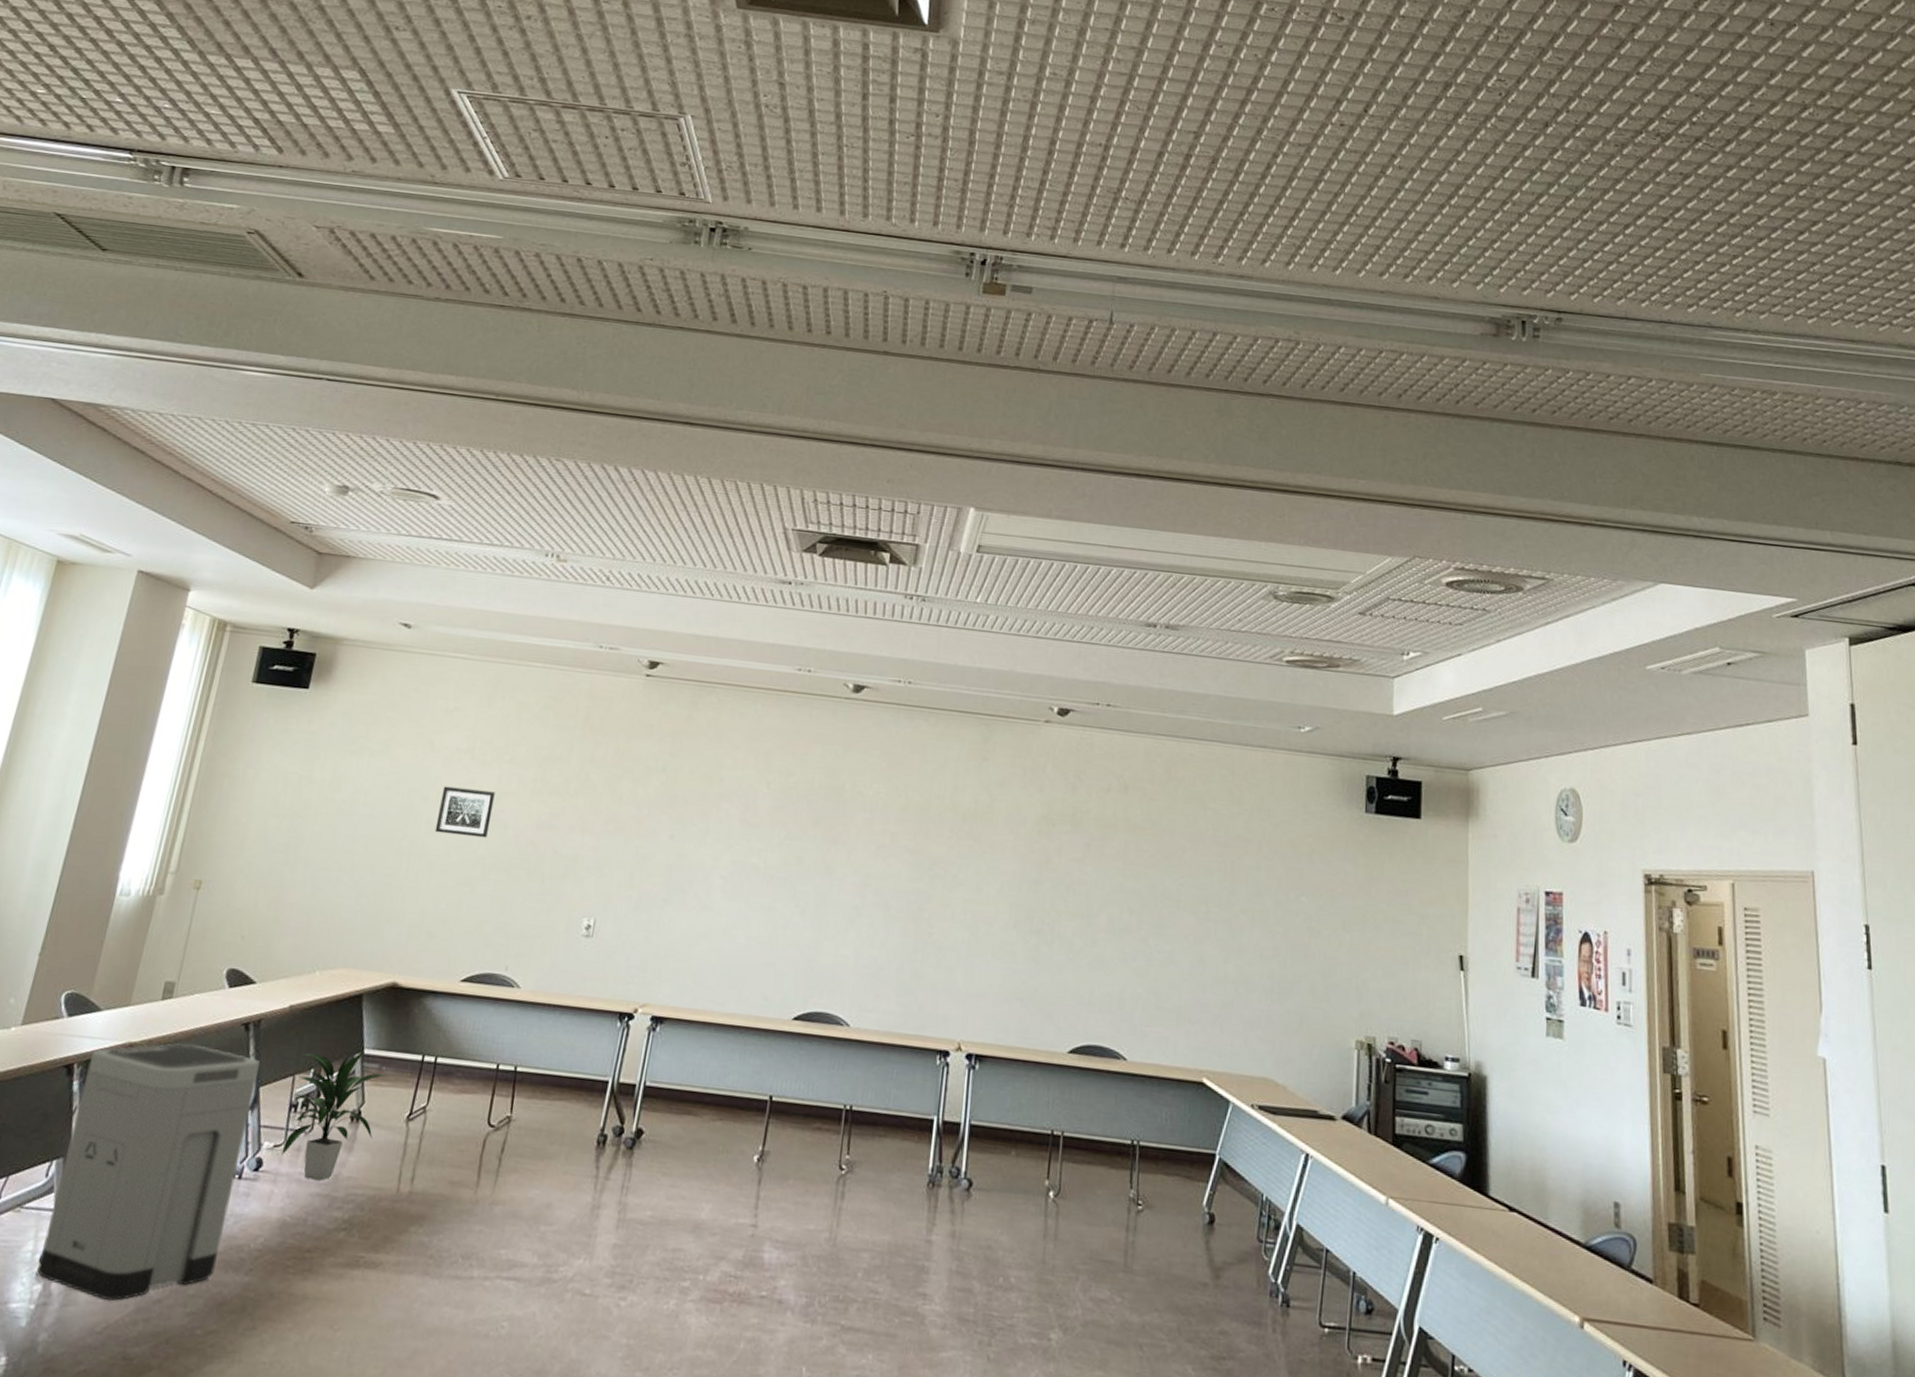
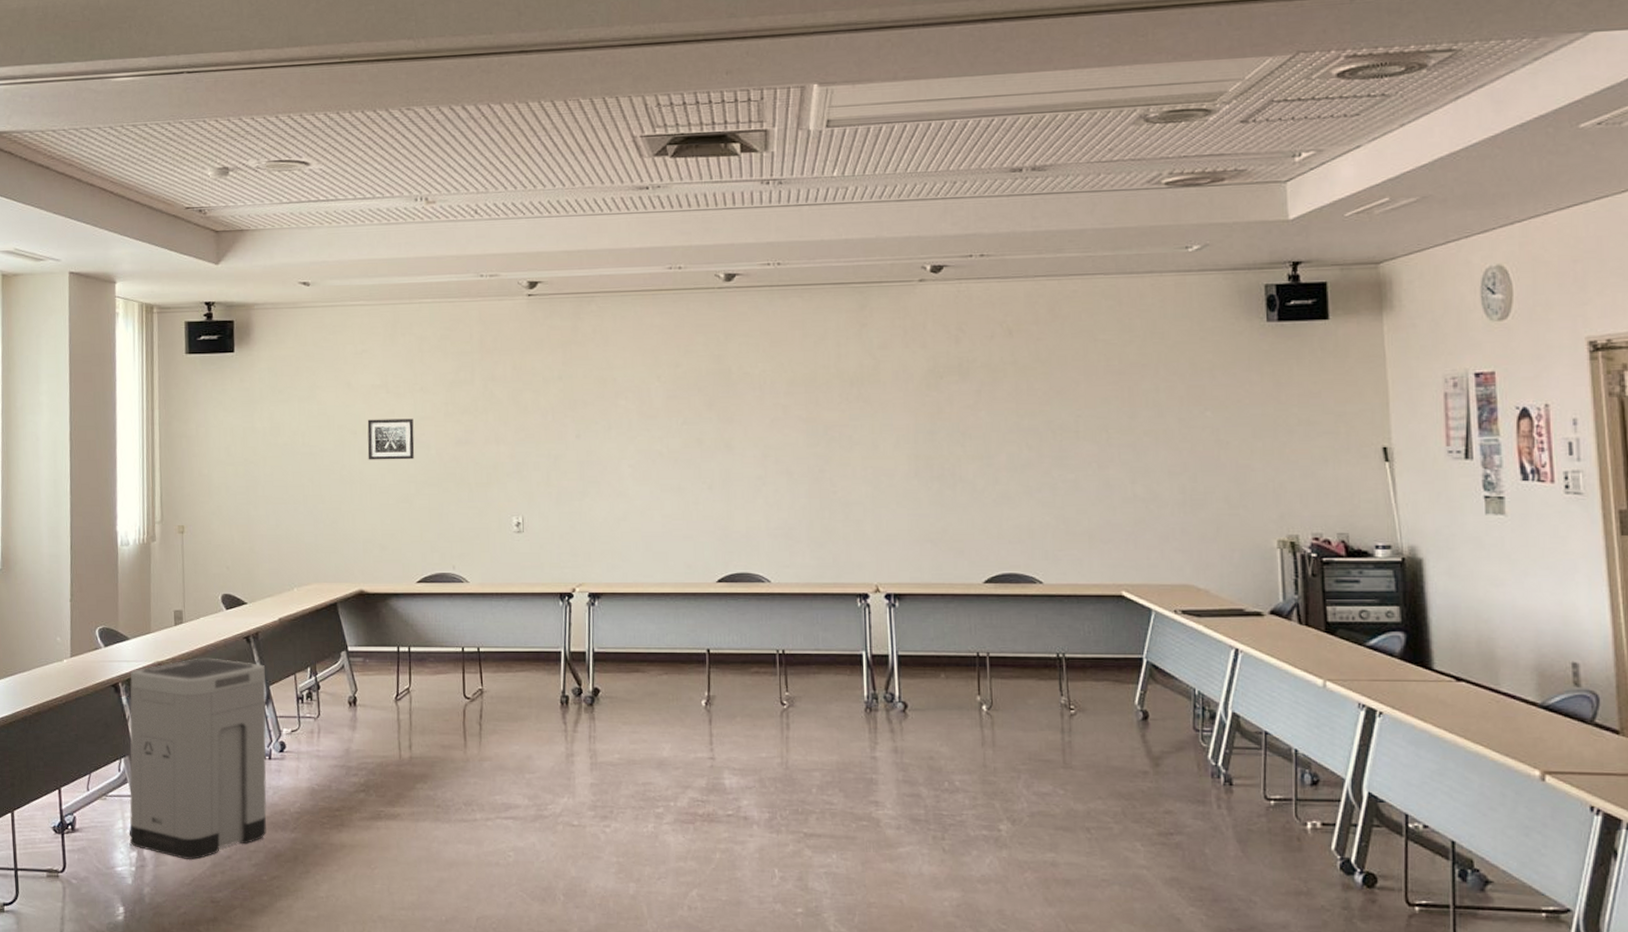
indoor plant: present [281,1050,388,1181] -> none [298,648,372,755]

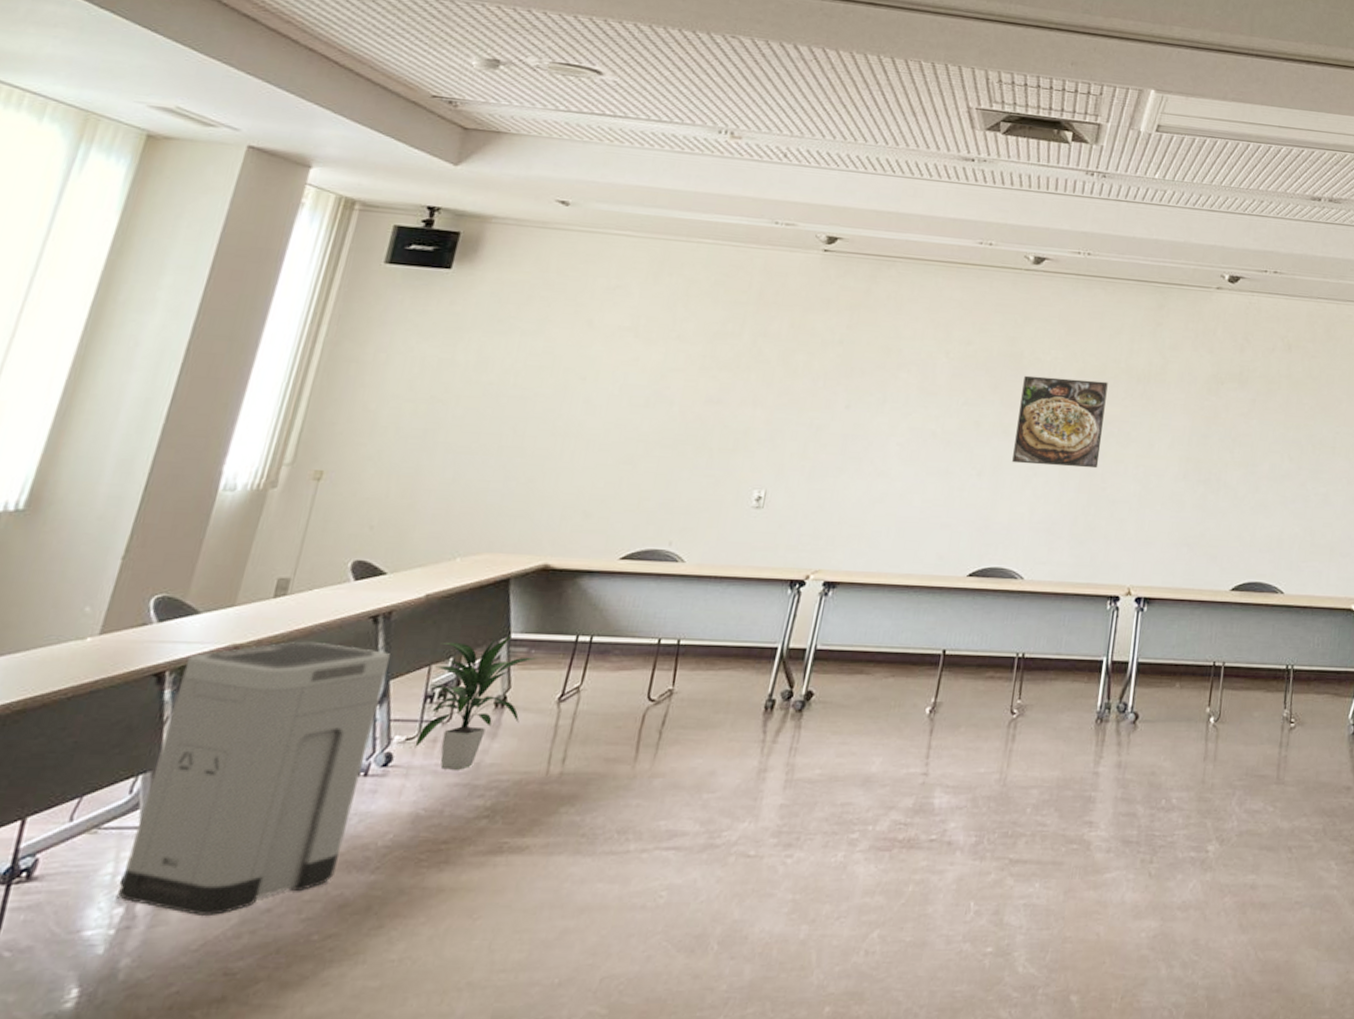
indoor plant: none [298,648,372,755] -> present [414,635,538,770]
wall art: present [367,418,415,460] -> none [593,364,660,416]
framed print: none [736,388,825,475] -> present [1012,375,1108,469]

